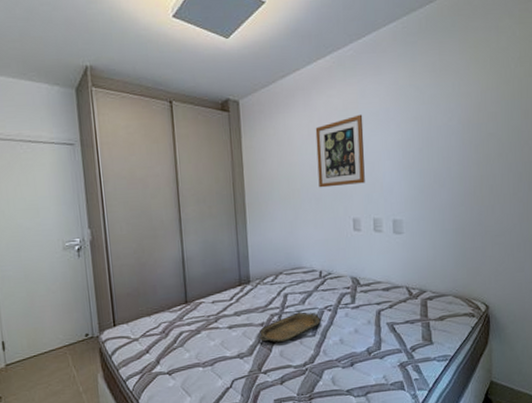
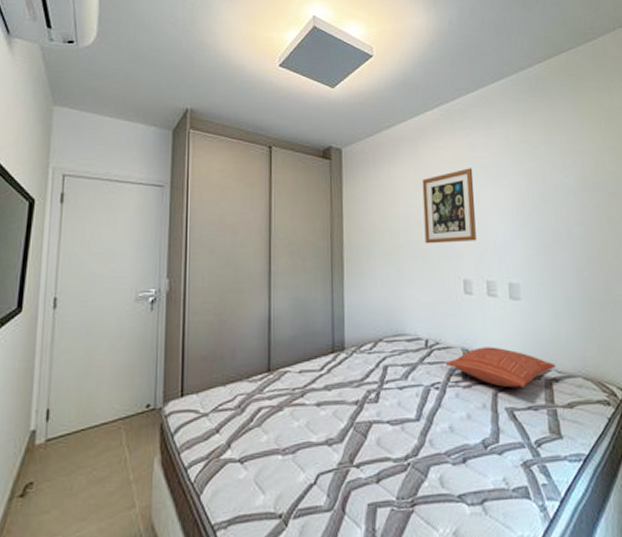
serving tray: present [259,312,321,343] -> none [352,389,427,428]
pillow: none [337,274,431,307] -> present [445,347,556,388]

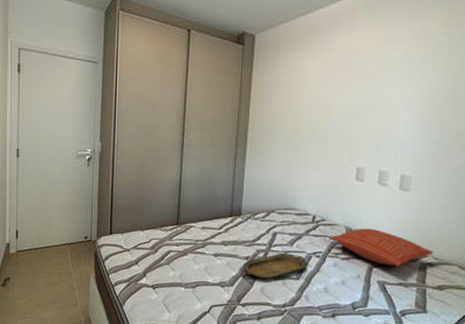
serving tray: none [352,389,427,428] -> present [242,252,307,280]
wall art: present [422,168,476,244] -> none [325,60,384,133]

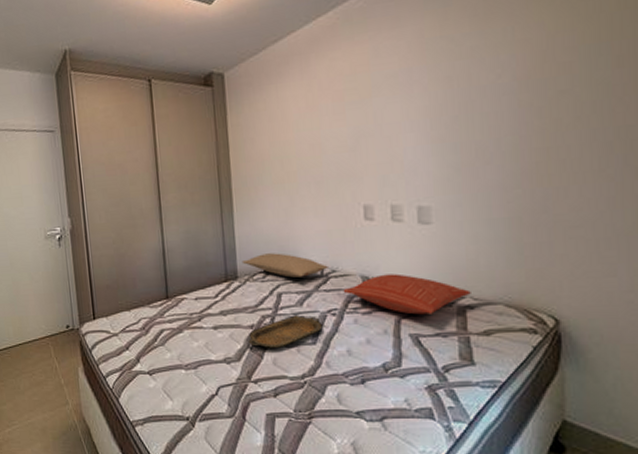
pillow: none [246,197,319,222] -> present [241,253,328,278]

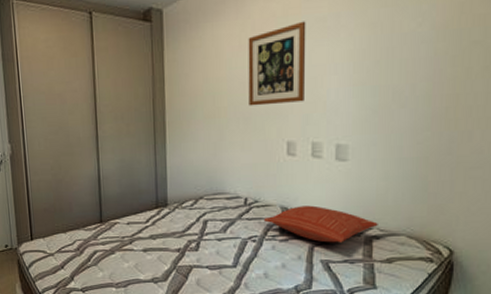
pillow: present [241,253,328,278] -> none [172,183,251,206]
serving tray: present [248,315,323,349] -> none [175,240,243,271]
wall art: none [315,78,380,170] -> present [248,21,306,106]

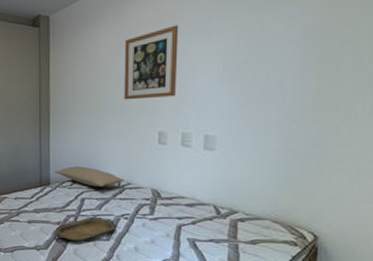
pillow: none [172,183,251,206] -> present [54,166,125,187]
serving tray: none [175,240,243,271] -> present [55,216,116,242]
pillow: present [263,205,378,243] -> none [135,189,244,224]

